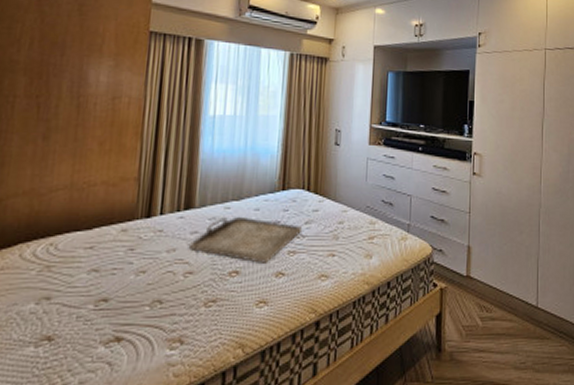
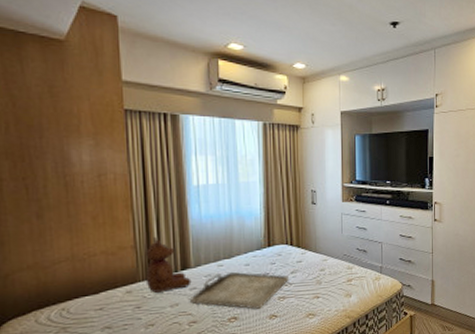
teddy bear: none [144,169,194,234] -> present [145,236,192,293]

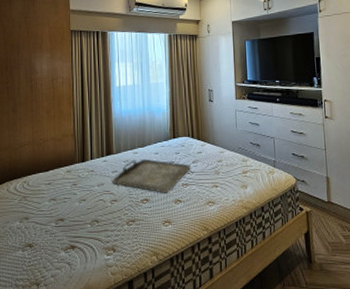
teddy bear: present [145,236,192,293] -> none [80,127,114,173]

